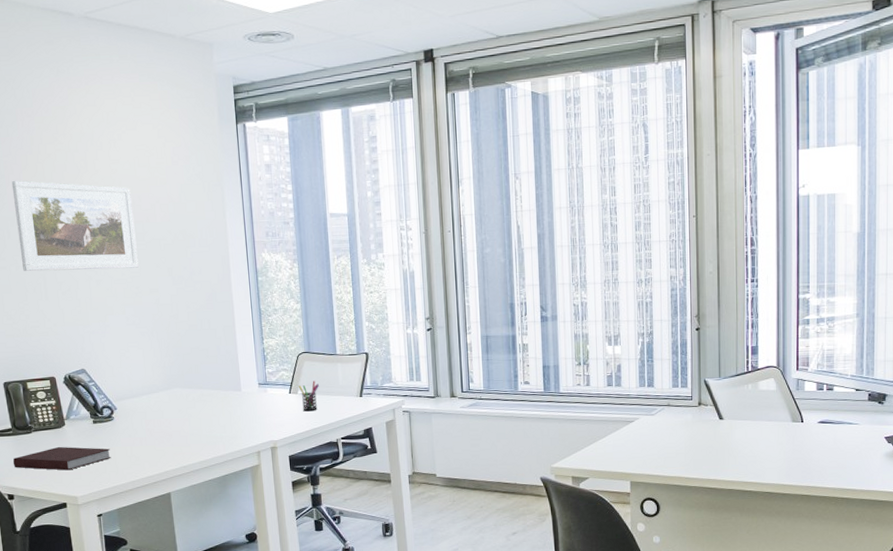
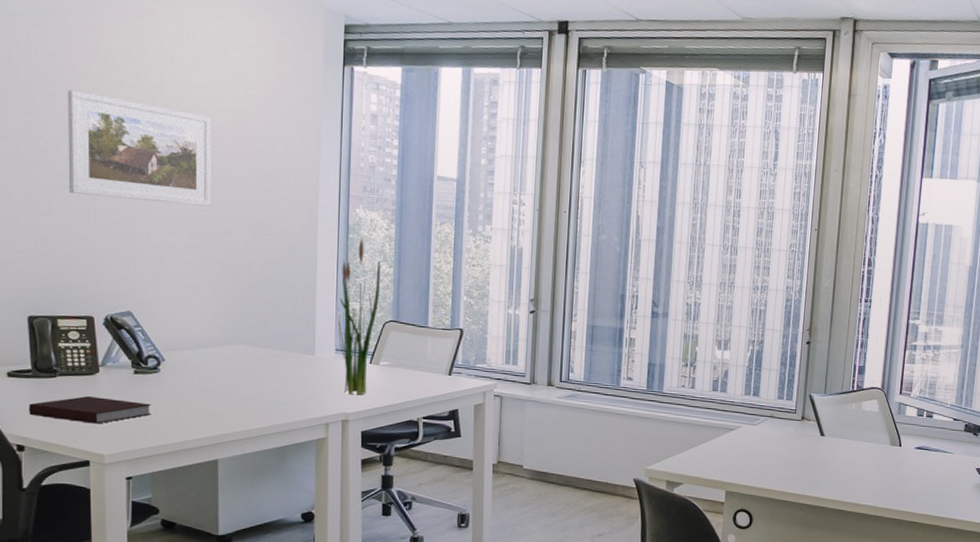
plant: none [255,278,291,424] -> present [338,237,381,395]
pen holder: present [298,380,319,412] -> none [380,352,404,385]

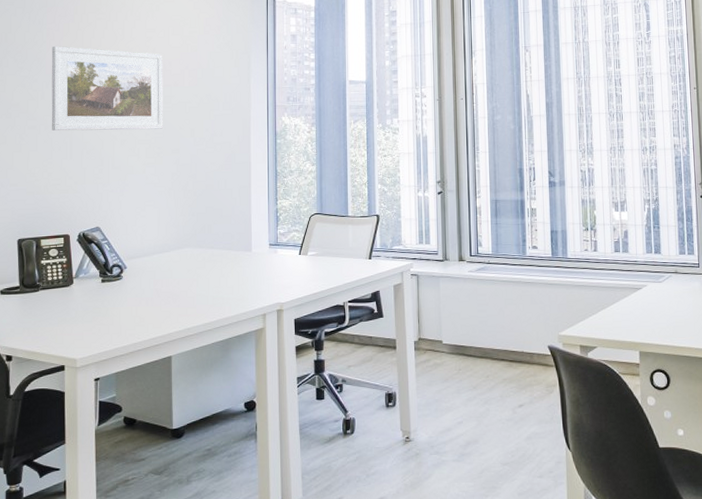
notebook: present [28,395,152,424] -> none [16,305,116,331]
plant: present [338,237,381,395] -> none [270,141,305,286]

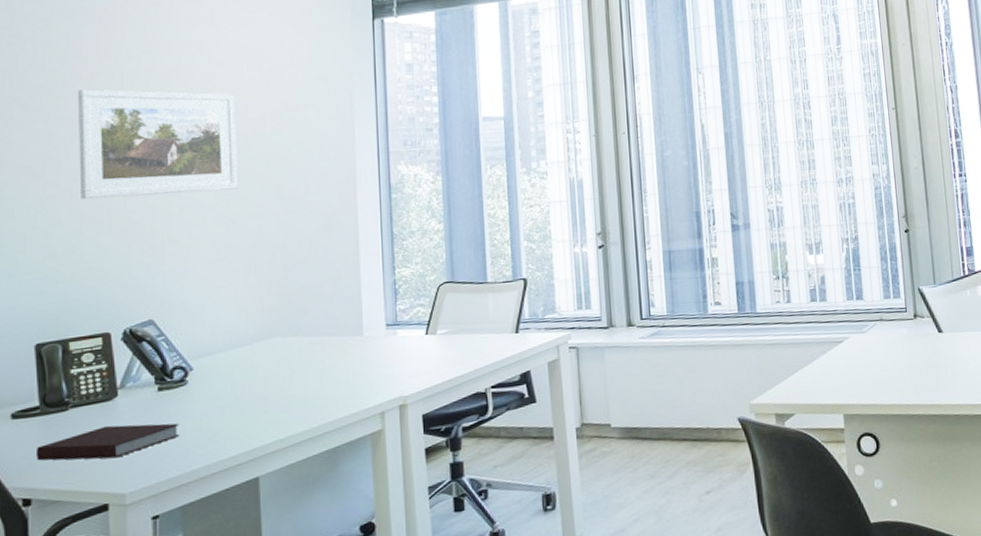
notebook: none [16,305,116,331] -> present [35,423,180,461]

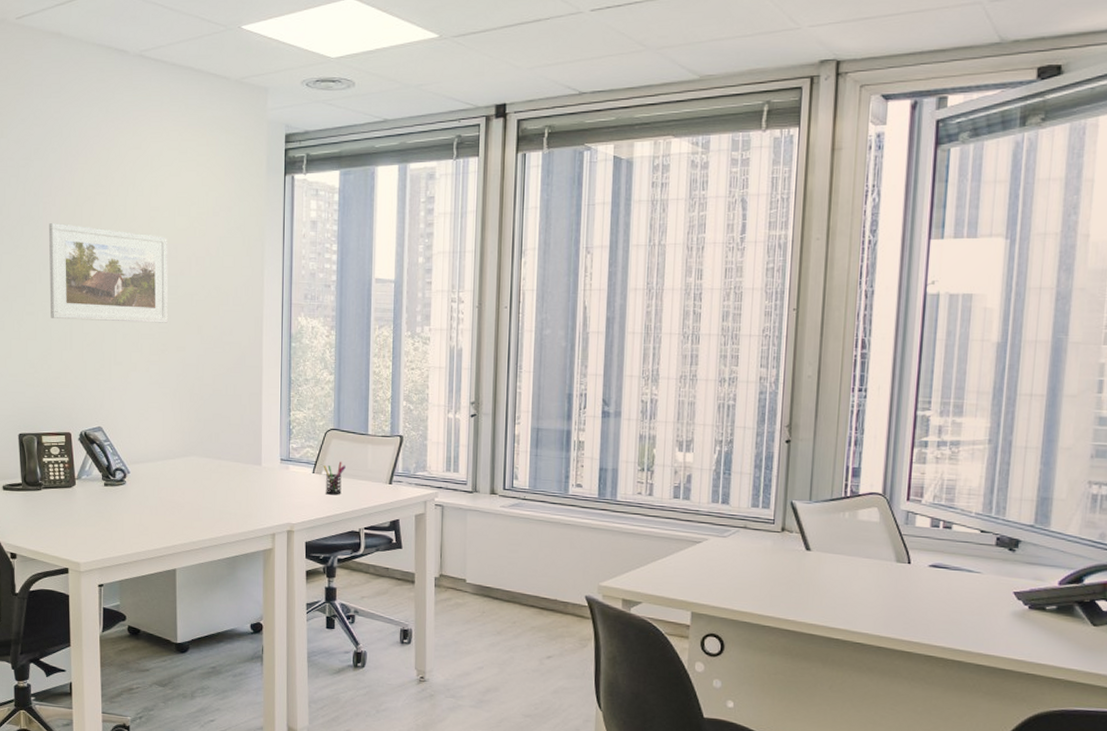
notebook: present [35,423,180,461] -> none [19,507,119,534]
pen holder: none [437,316,464,356] -> present [323,461,346,495]

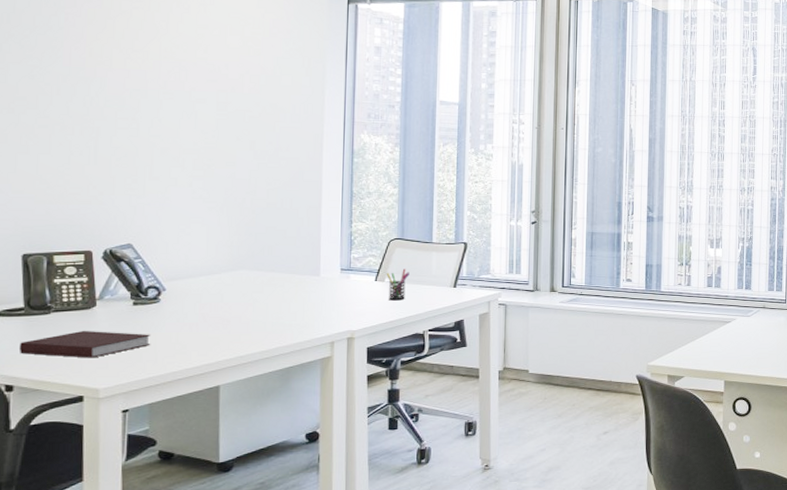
notebook: none [19,507,119,534] -> present [18,330,151,358]
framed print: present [48,222,168,323] -> none [69,33,217,139]

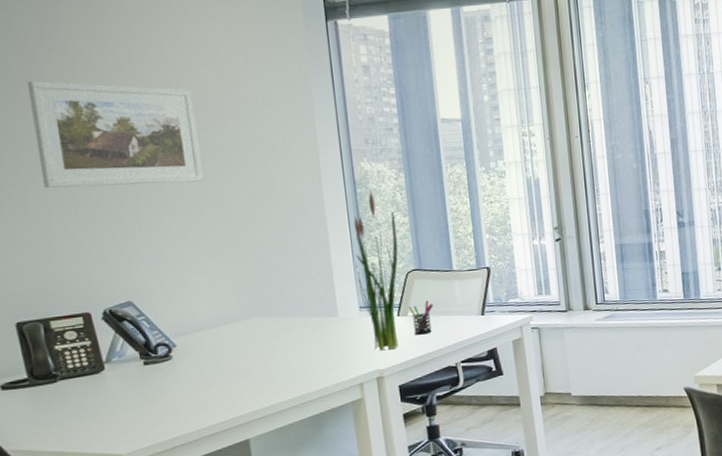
notebook: present [18,330,151,358] -> none [29,393,170,427]
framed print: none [69,33,217,139] -> present [26,80,204,188]
plant: none [343,160,386,313] -> present [354,190,399,351]

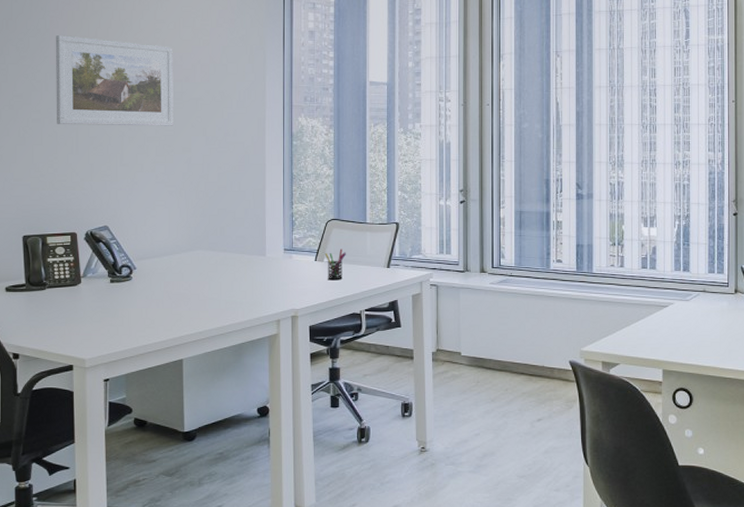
plant: present [354,190,399,351] -> none [285,143,322,292]

